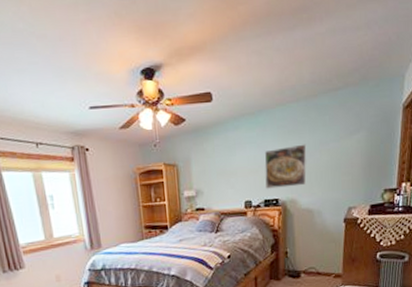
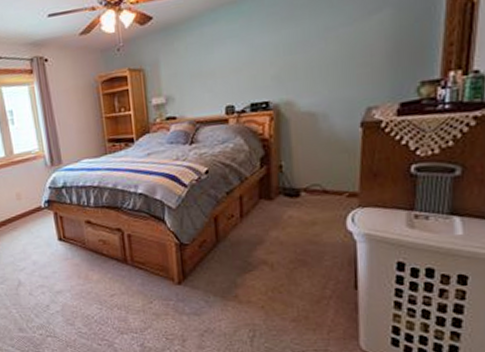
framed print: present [264,144,307,189] -> none [250,32,307,90]

